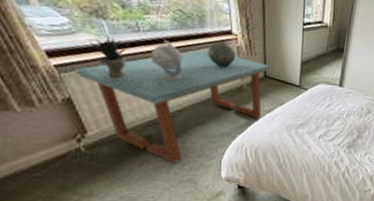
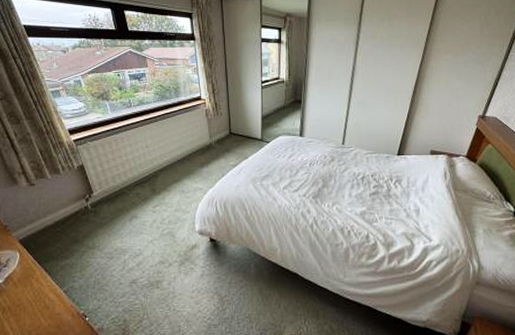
bench: present [74,50,270,164] -> none [86,116,234,219]
potted plant: present [88,33,129,79] -> none [96,111,123,146]
decorative globe: present [150,39,184,81] -> none [139,111,163,144]
ceramic pot: present [208,41,236,68] -> none [182,106,205,130]

